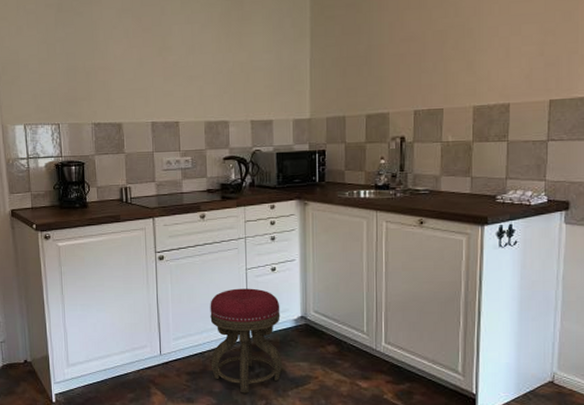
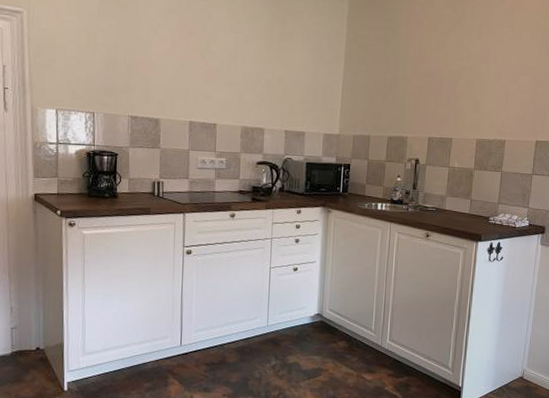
stool: present [210,288,283,393] -> none [229,285,299,384]

